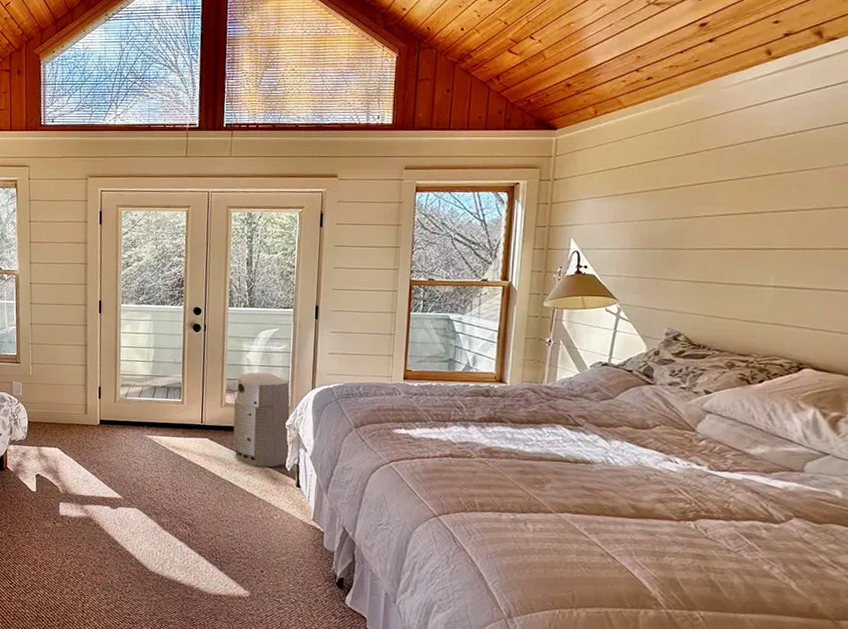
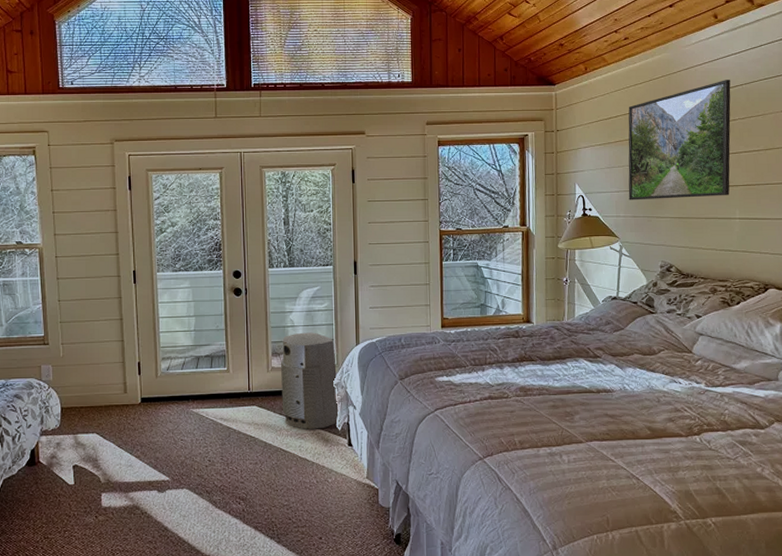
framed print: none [634,126,780,260] -> present [628,80,731,201]

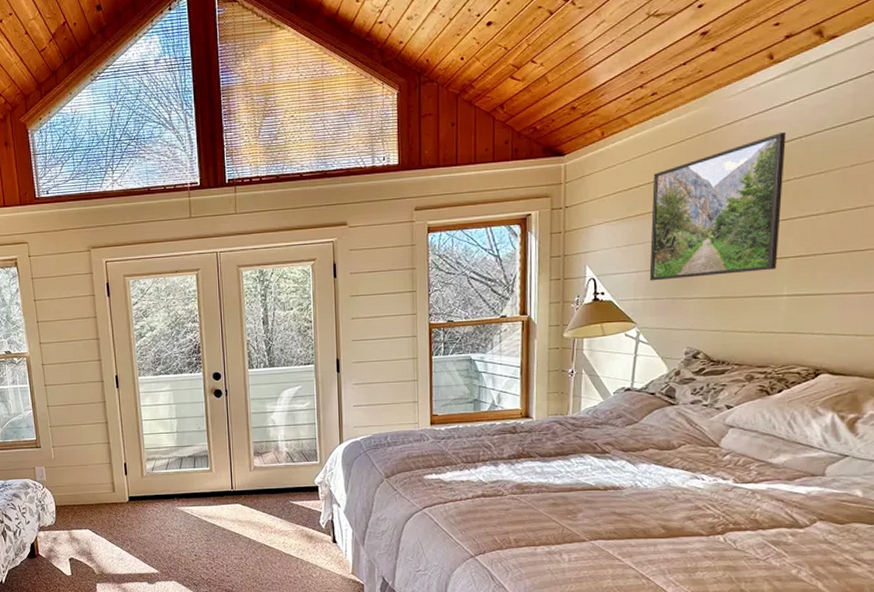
air purifier: present [280,332,340,429] -> none [262,432,323,527]

